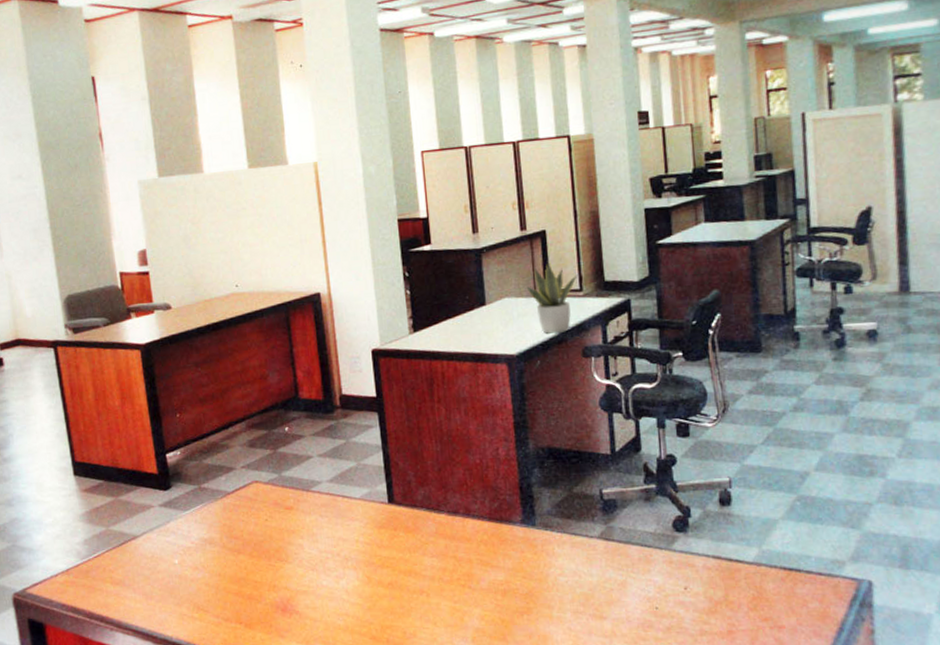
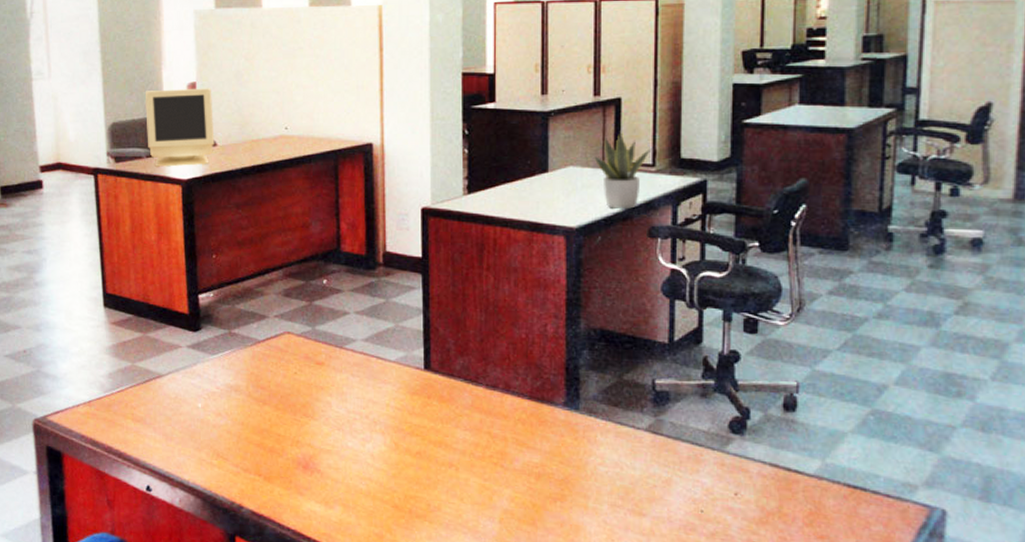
monitor: none [97,254,169,334] -> present [145,88,215,167]

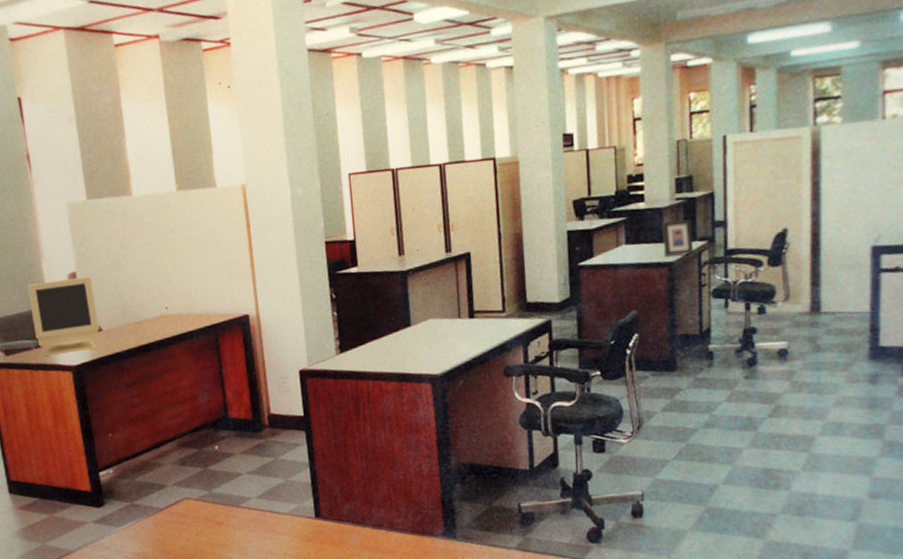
potted plant: present [594,131,652,209] -> none [450,283,501,354]
picture frame: none [843,83,879,122] -> present [662,219,694,256]

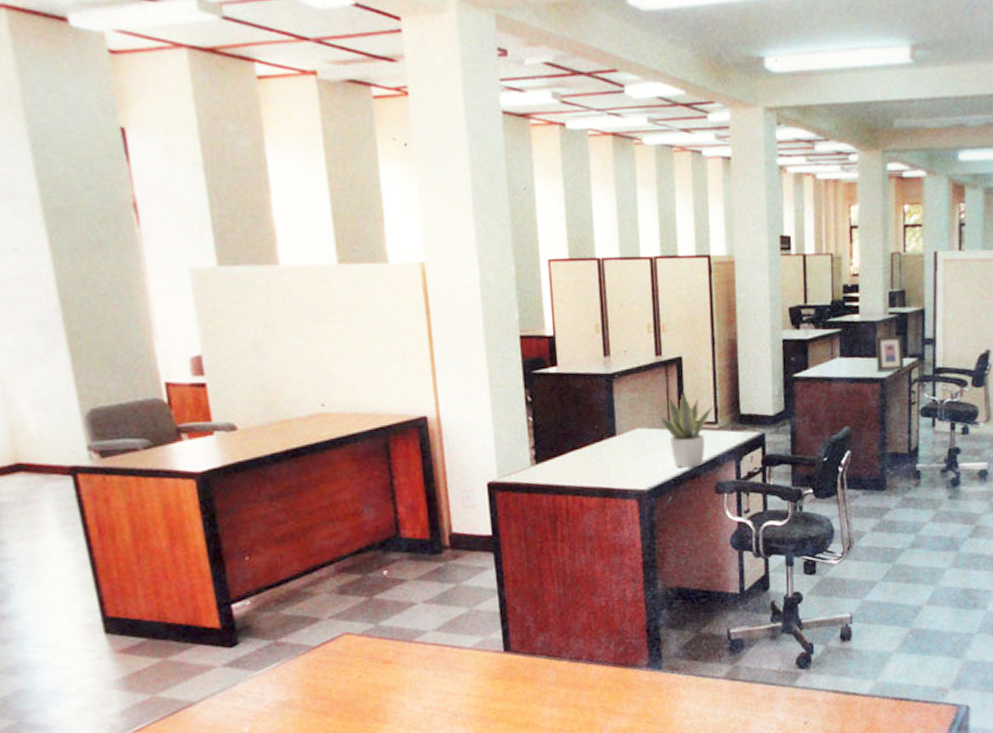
monitor: present [27,276,100,356] -> none [132,362,234,460]
potted plant: none [450,283,501,354] -> present [660,390,714,468]

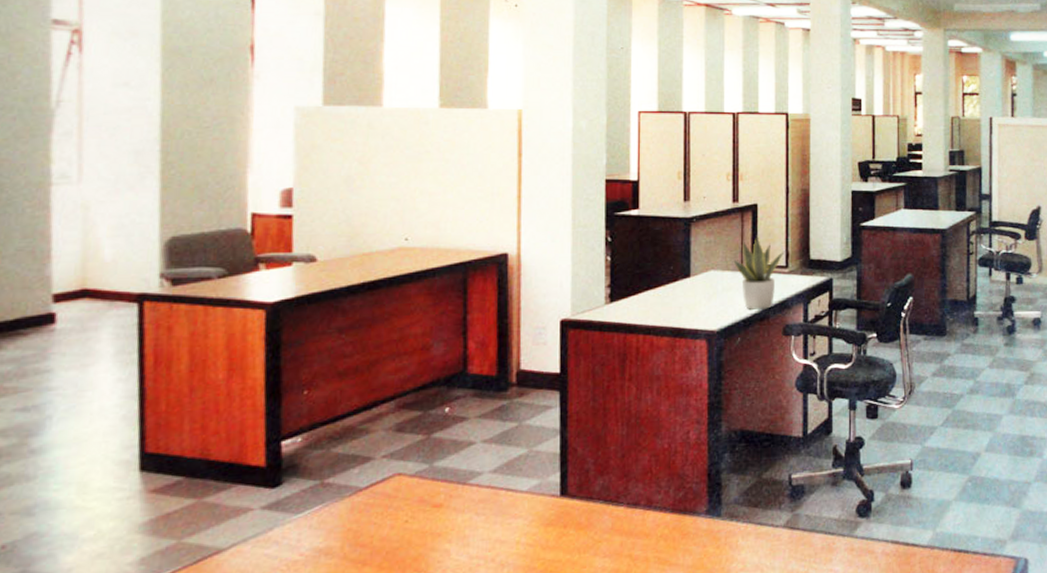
picture frame: present [875,335,905,372] -> none [937,190,964,223]

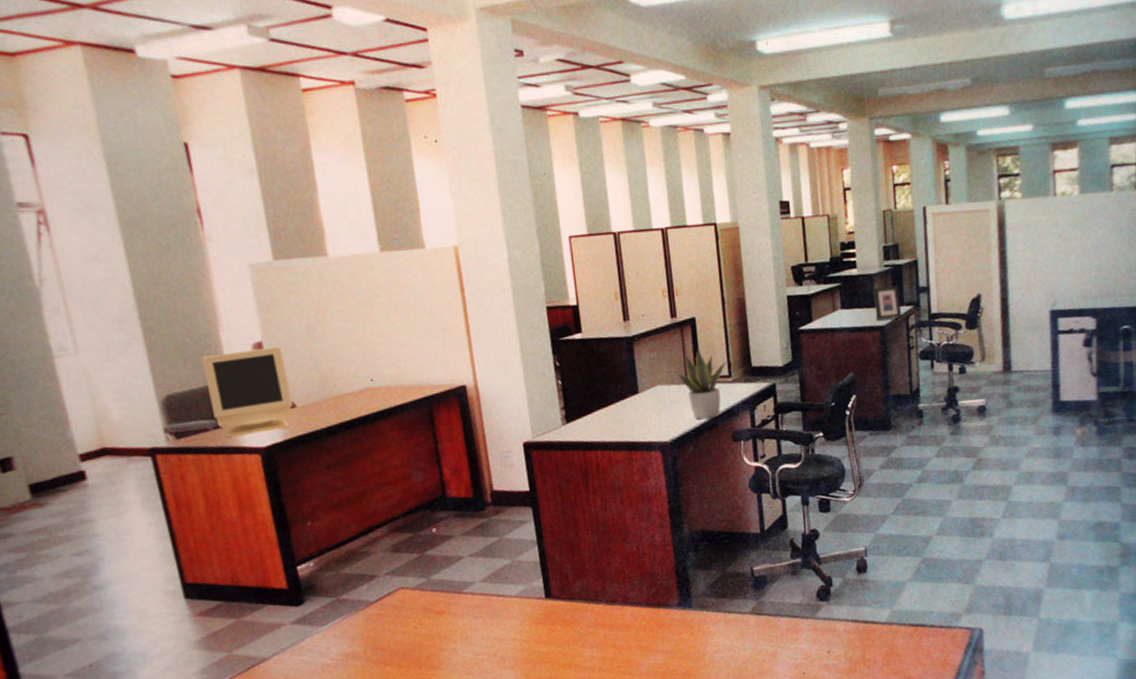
monitor: none [220,195,314,289] -> present [201,346,293,438]
picture frame: none [937,190,964,223] -> present [873,285,902,321]

